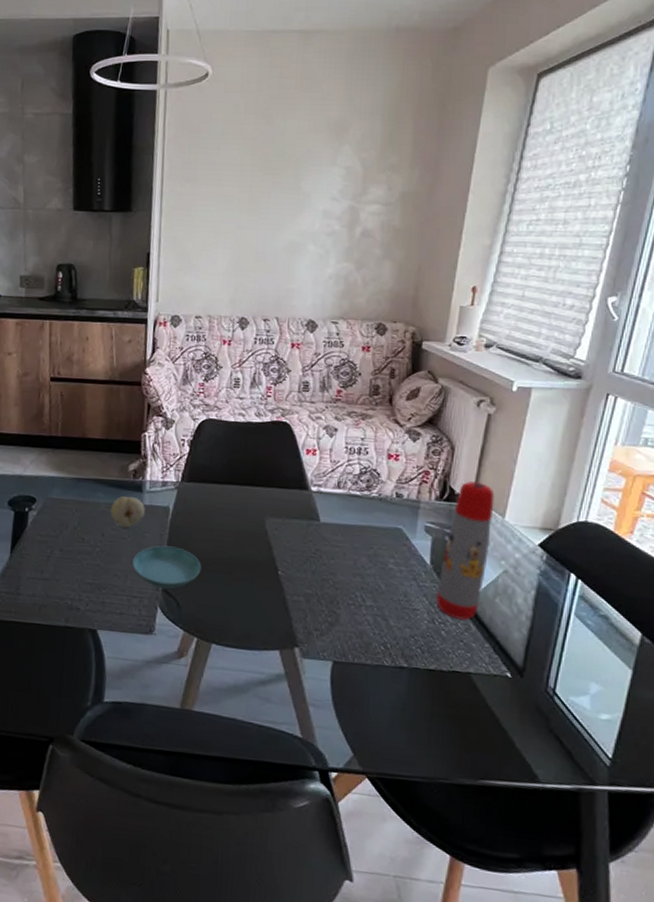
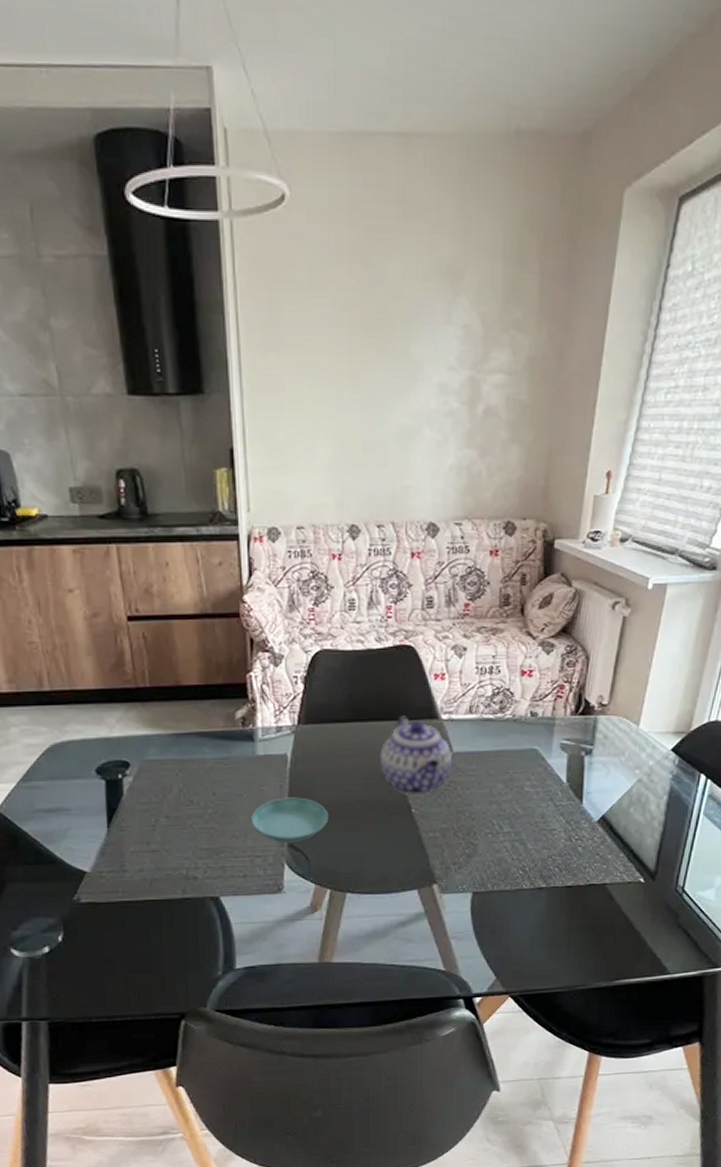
fruit: present [110,496,145,528] -> none [219,747,259,783]
teapot: none [251,484,319,560] -> present [380,716,452,796]
water bottle: present [436,481,495,621] -> none [573,690,630,835]

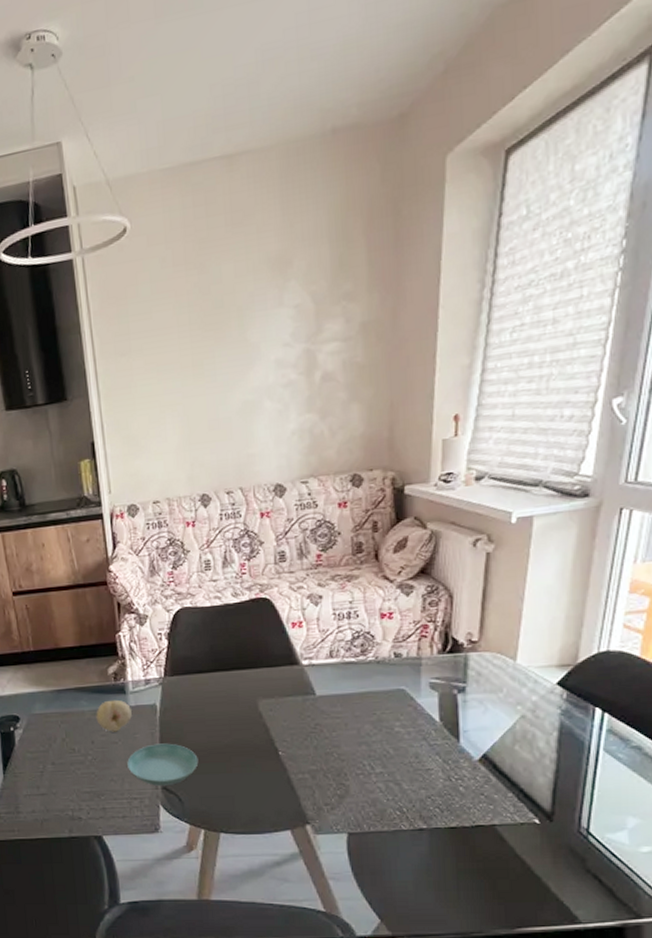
fruit: none [219,747,259,783] -> present [96,699,132,732]
teapot: present [380,716,452,796] -> none [243,663,316,739]

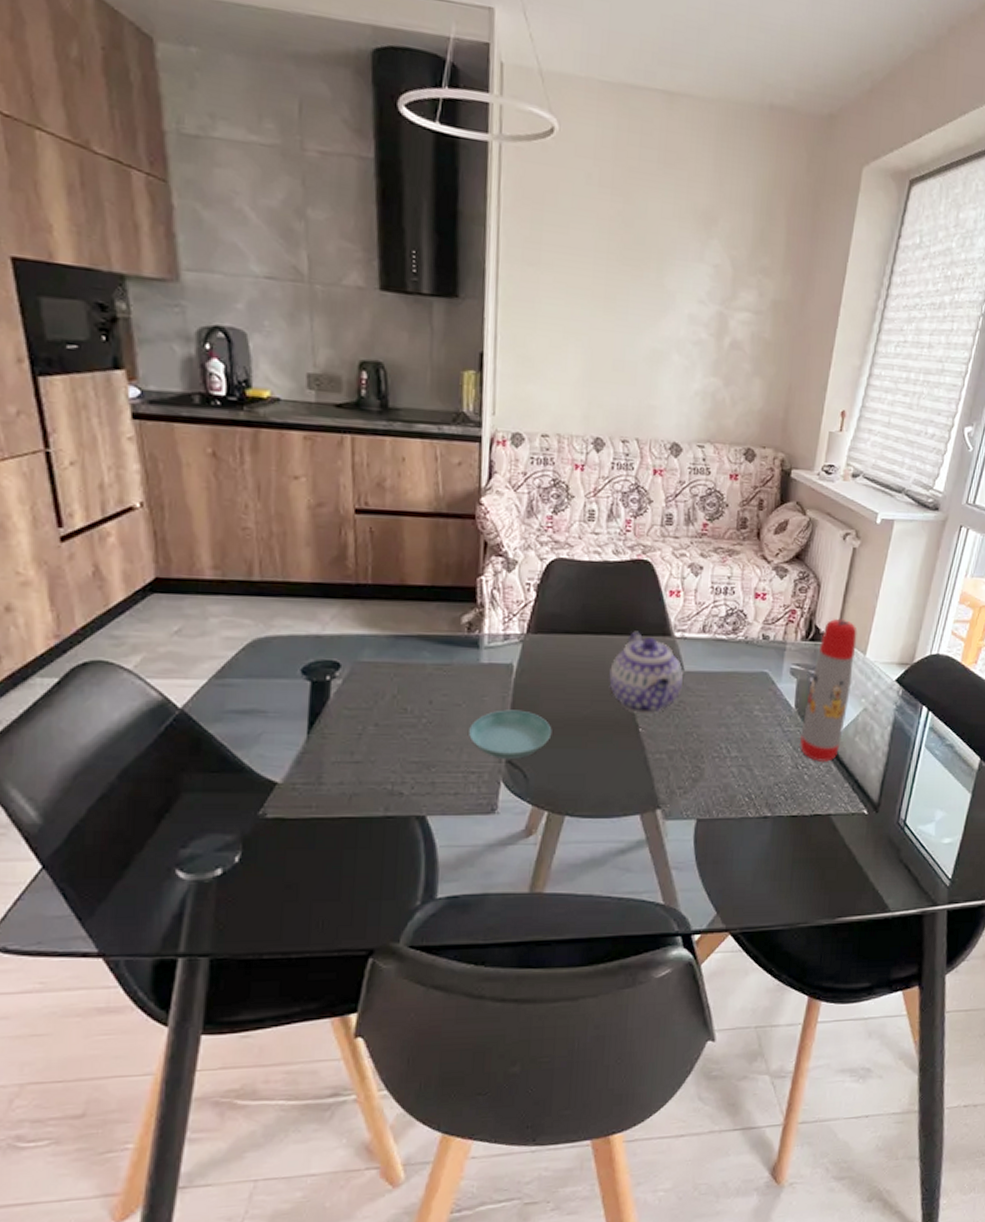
fruit: present [96,699,132,732] -> none [439,654,483,692]
teapot: none [243,663,316,739] -> present [609,631,683,715]
water bottle: none [449,626,504,774] -> present [800,618,857,763]

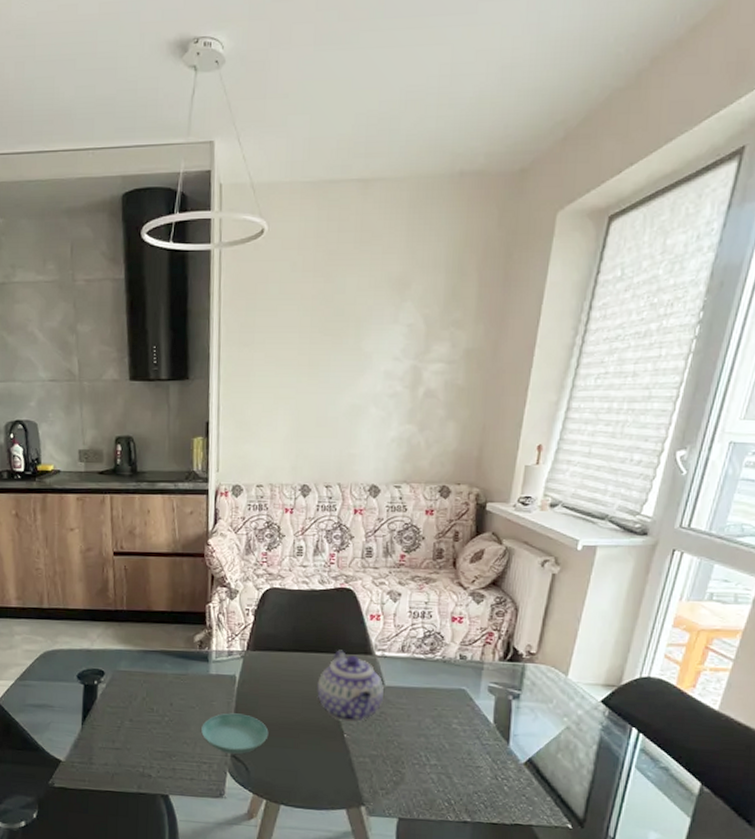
water bottle: present [800,618,857,763] -> none [499,640,558,776]

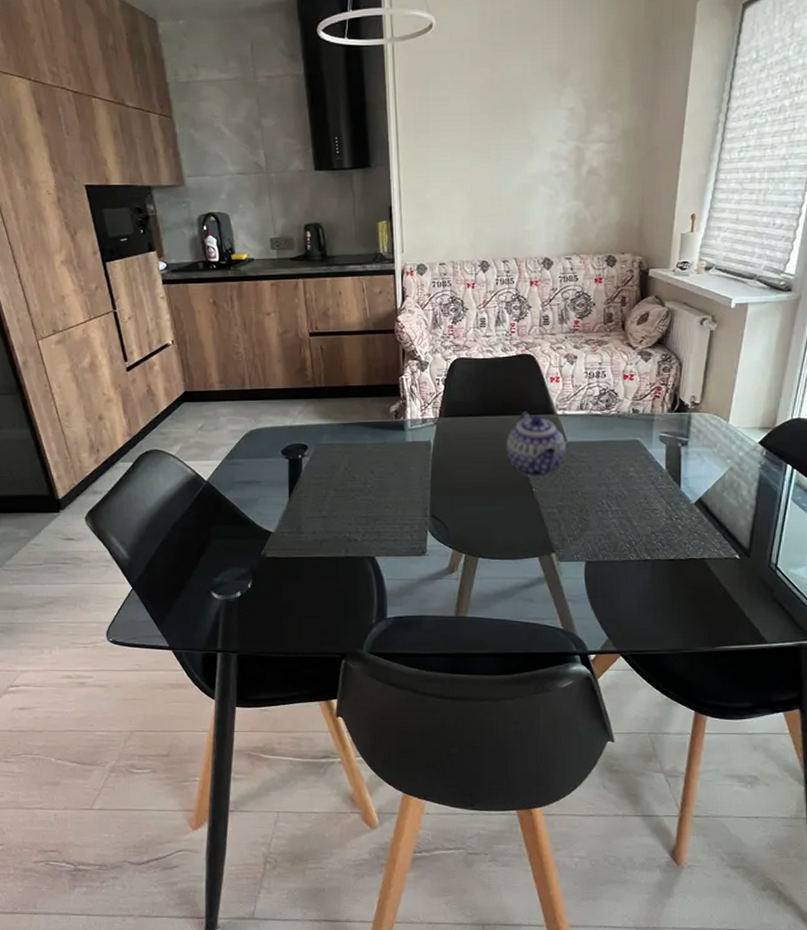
saucer: present [201,713,269,754] -> none [402,476,464,514]

